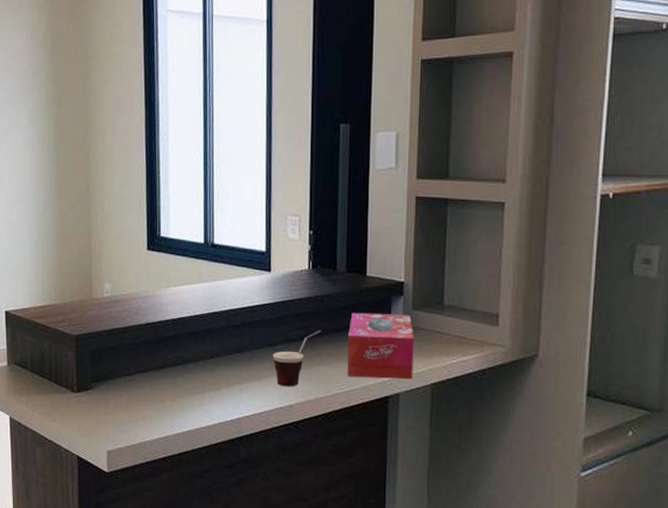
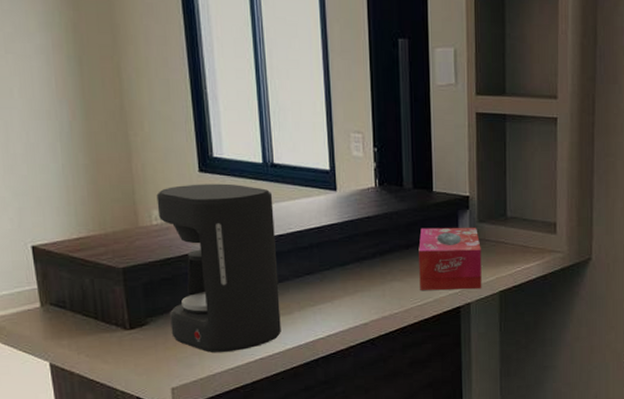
coffee maker: none [109,261,211,422] -> present [156,183,281,353]
cup: present [272,330,321,387] -> none [344,247,391,306]

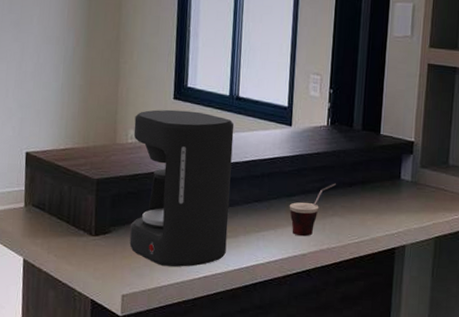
cup: none [344,247,391,306] -> present [289,183,336,237]
tissue box: present [418,227,482,291] -> none [358,168,421,233]

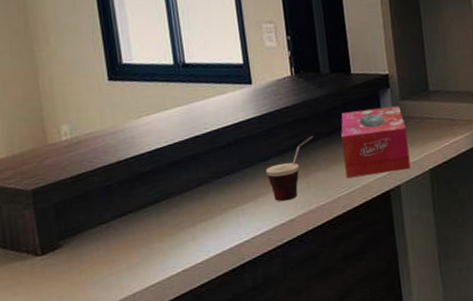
coffee maker: present [129,109,235,267] -> none [65,89,203,271]
tissue box: none [358,168,421,233] -> present [341,106,411,178]

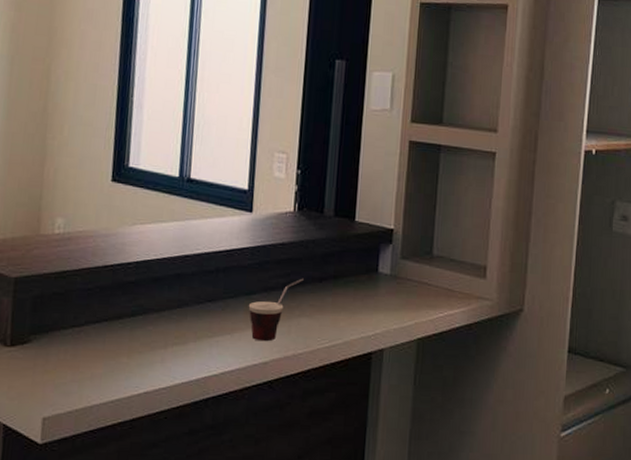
tissue box: present [341,106,411,178] -> none [329,260,402,334]

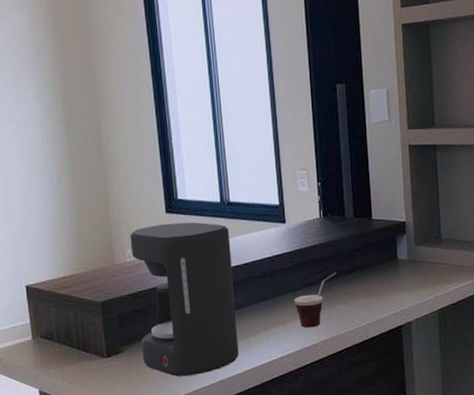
coffee maker: none [53,193,185,382] -> present [130,222,239,376]

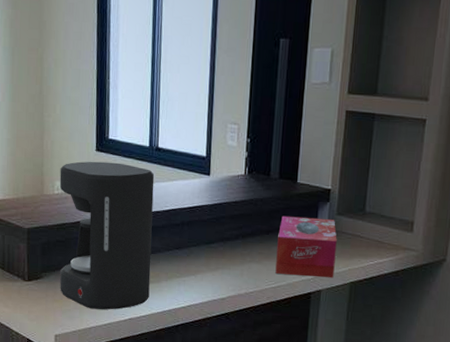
cup: present [294,272,336,328] -> none [208,230,253,282]
tissue box: none [361,250,421,312] -> present [275,215,337,278]

